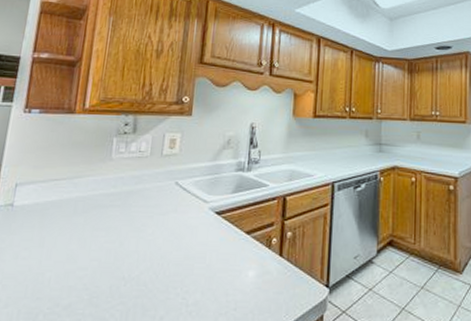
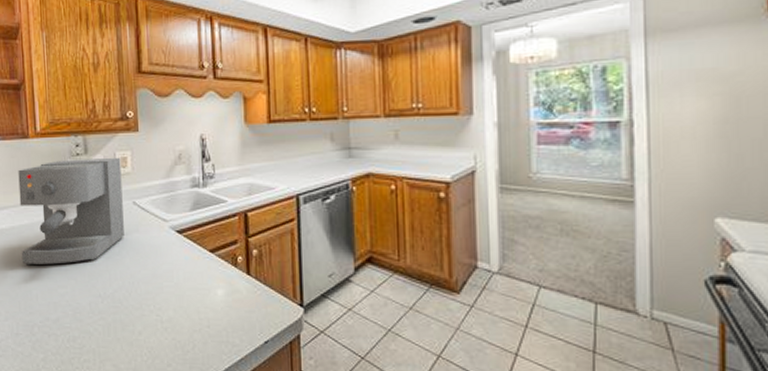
coffee maker: none [39,137,170,245] -> present [18,157,124,266]

